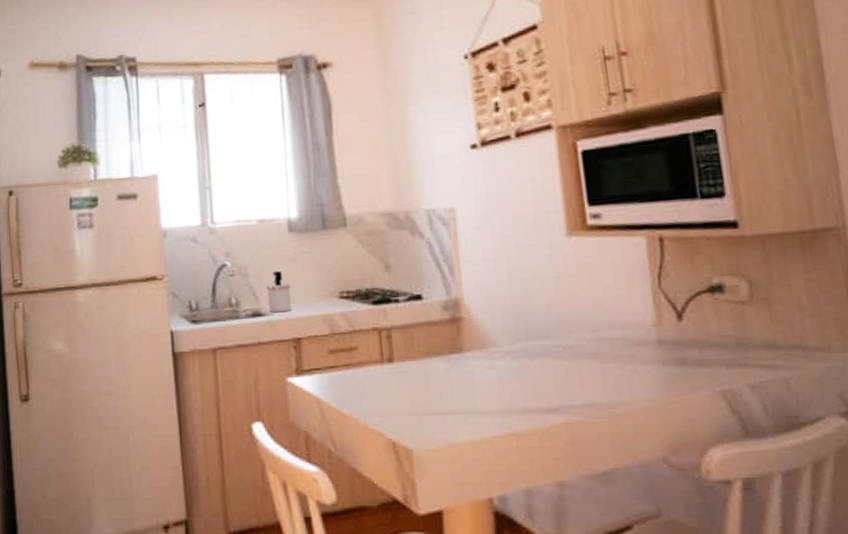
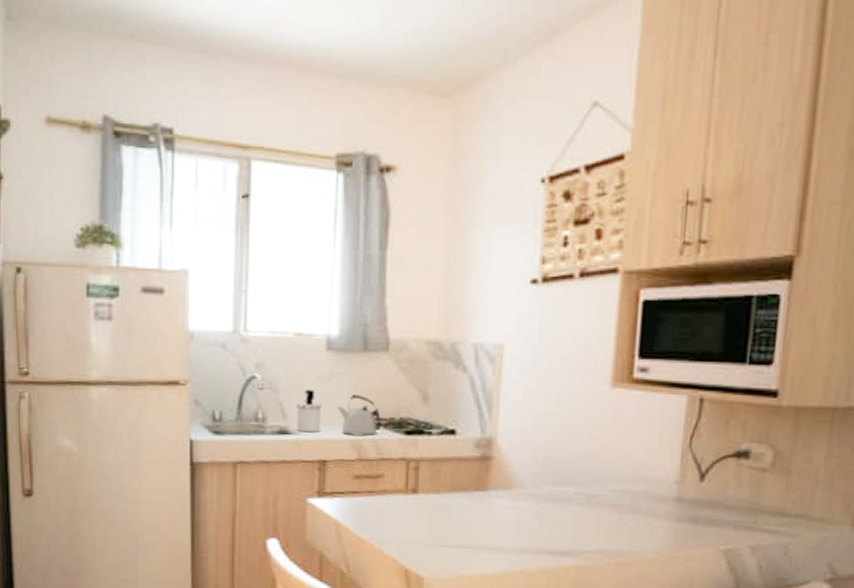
kettle: none [304,271,349,311] -> present [336,394,381,436]

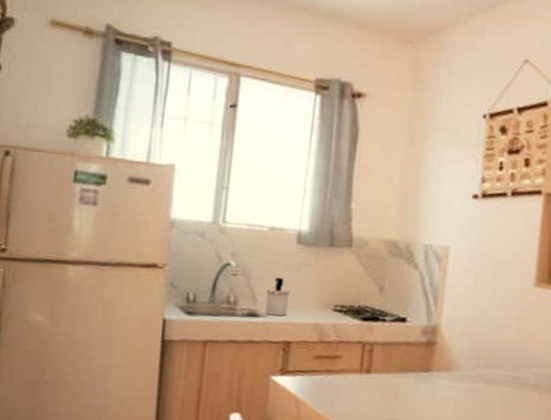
kettle: present [336,394,381,436] -> none [303,283,342,321]

